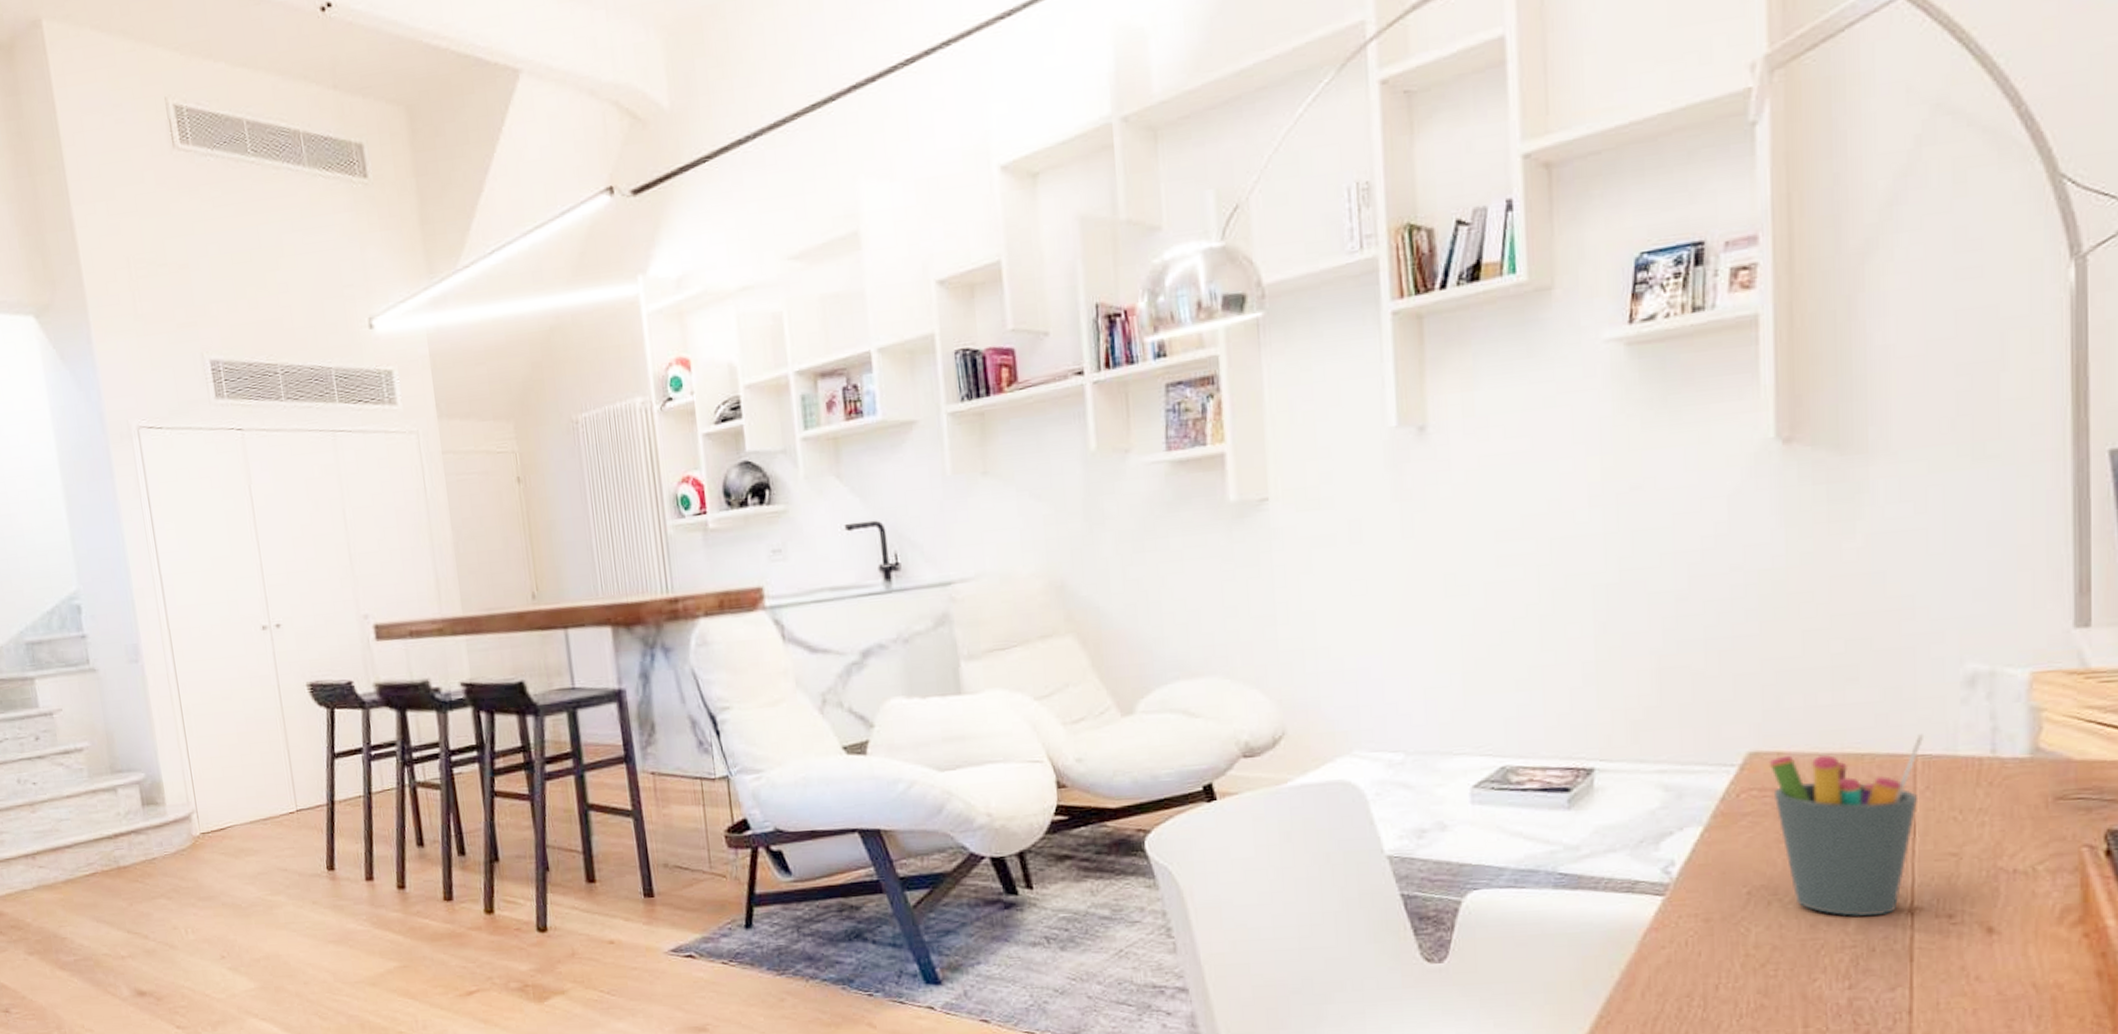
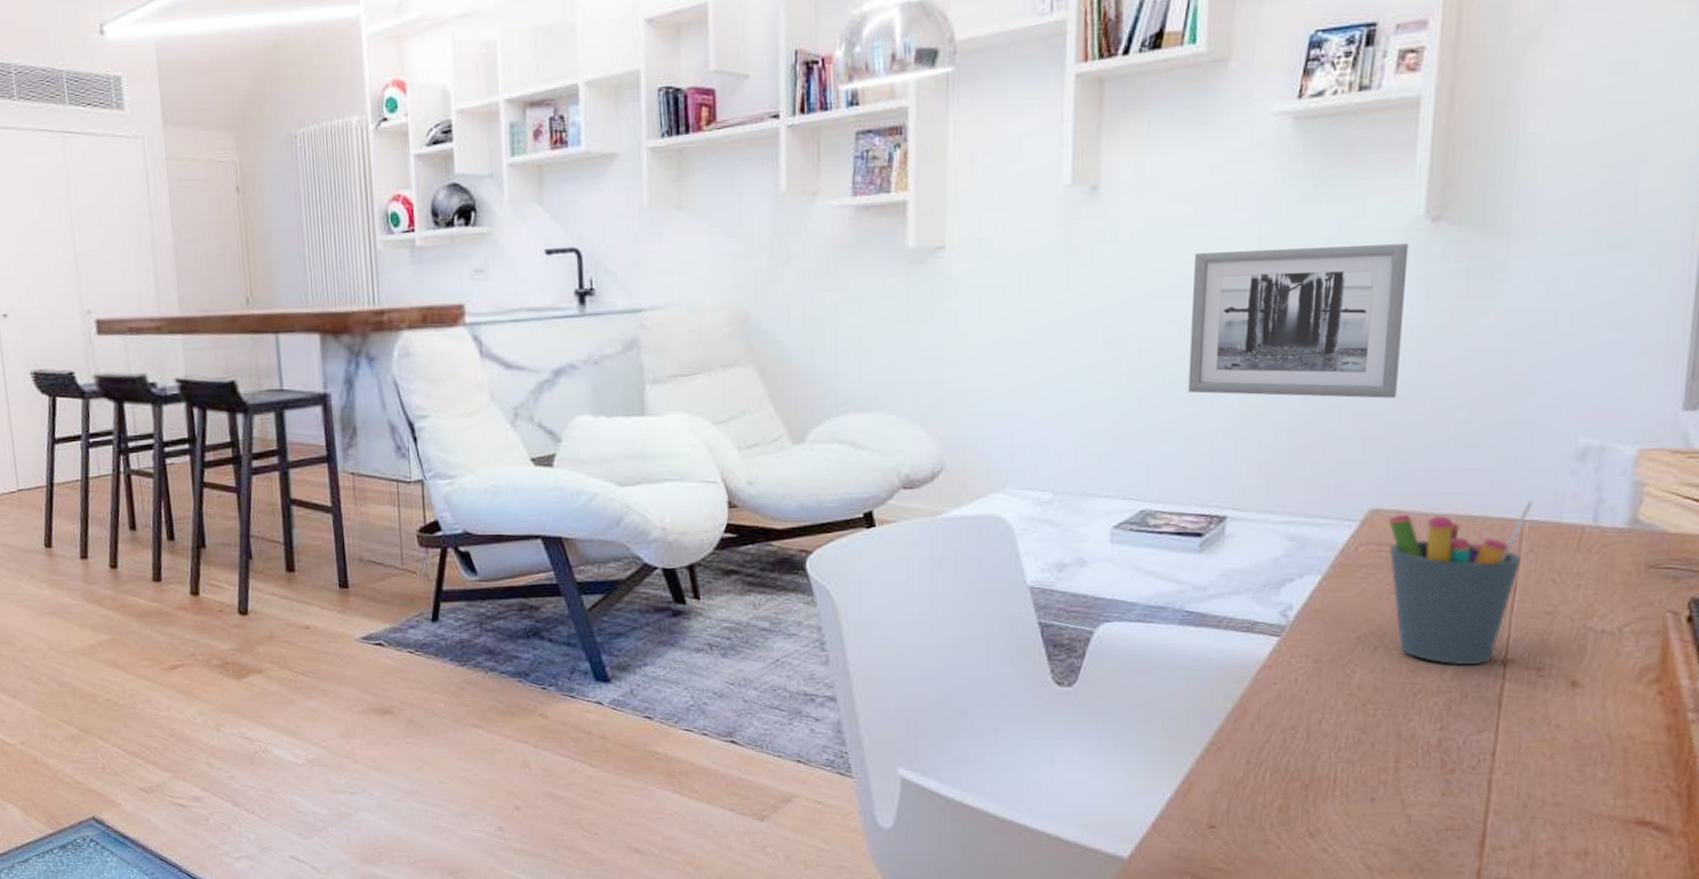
wall art: none [1535,468,1765,638] -> present [1188,244,1409,399]

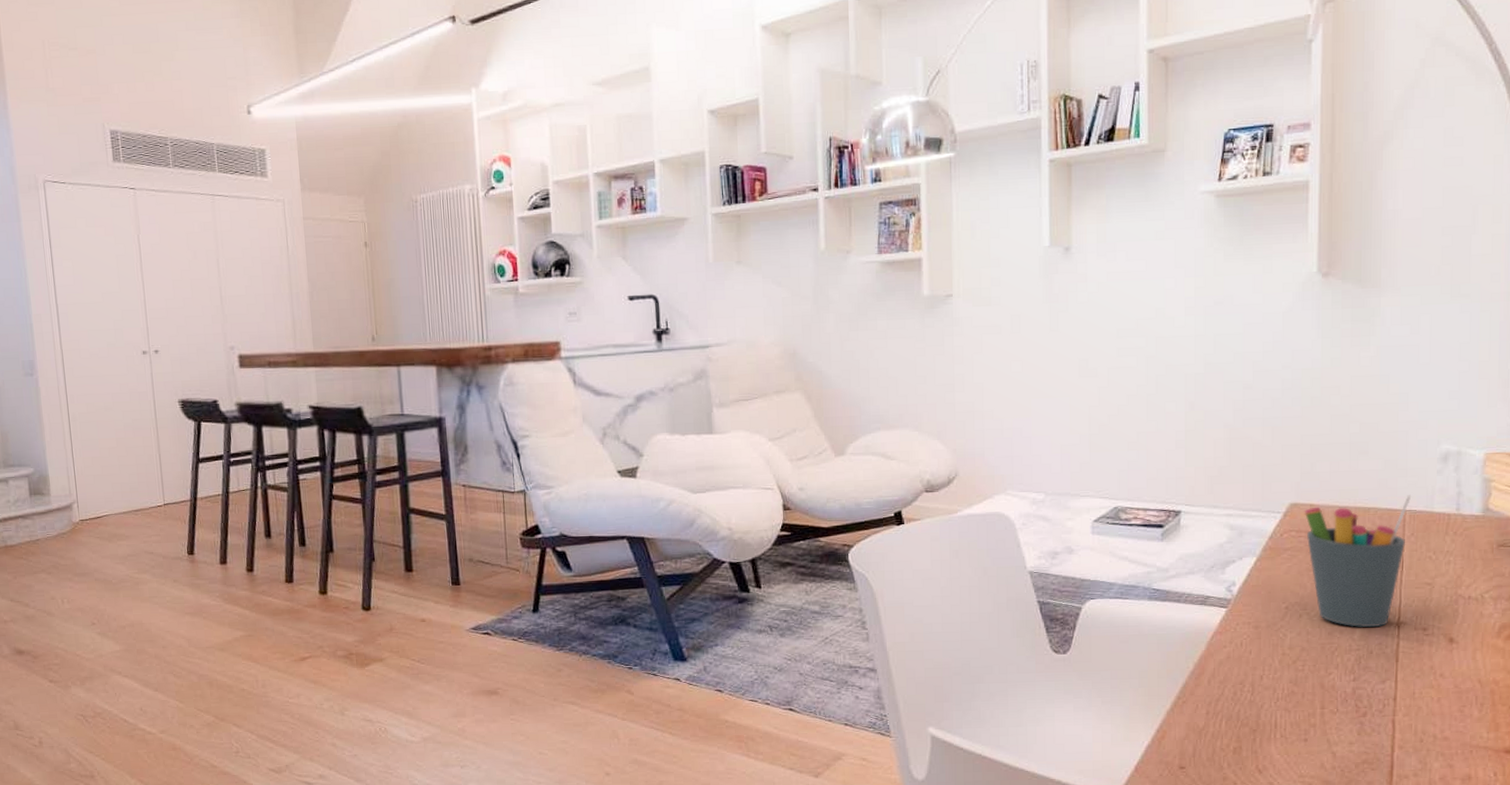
wall art: present [1188,244,1409,399] -> none [1146,294,1307,415]

